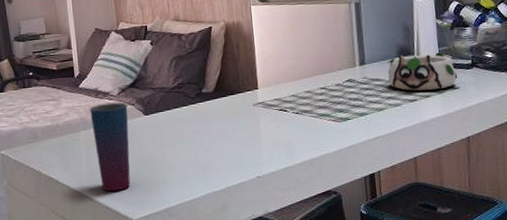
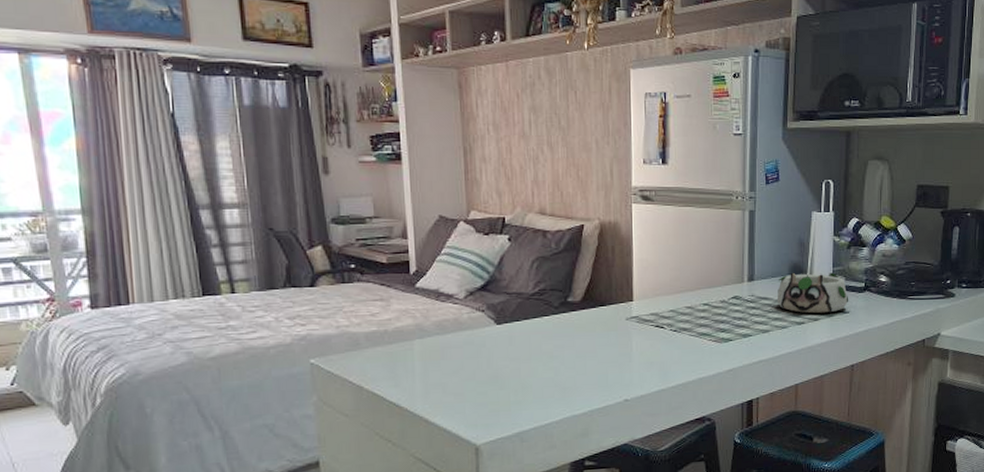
cup: present [90,102,131,192] -> none [428,307,476,412]

